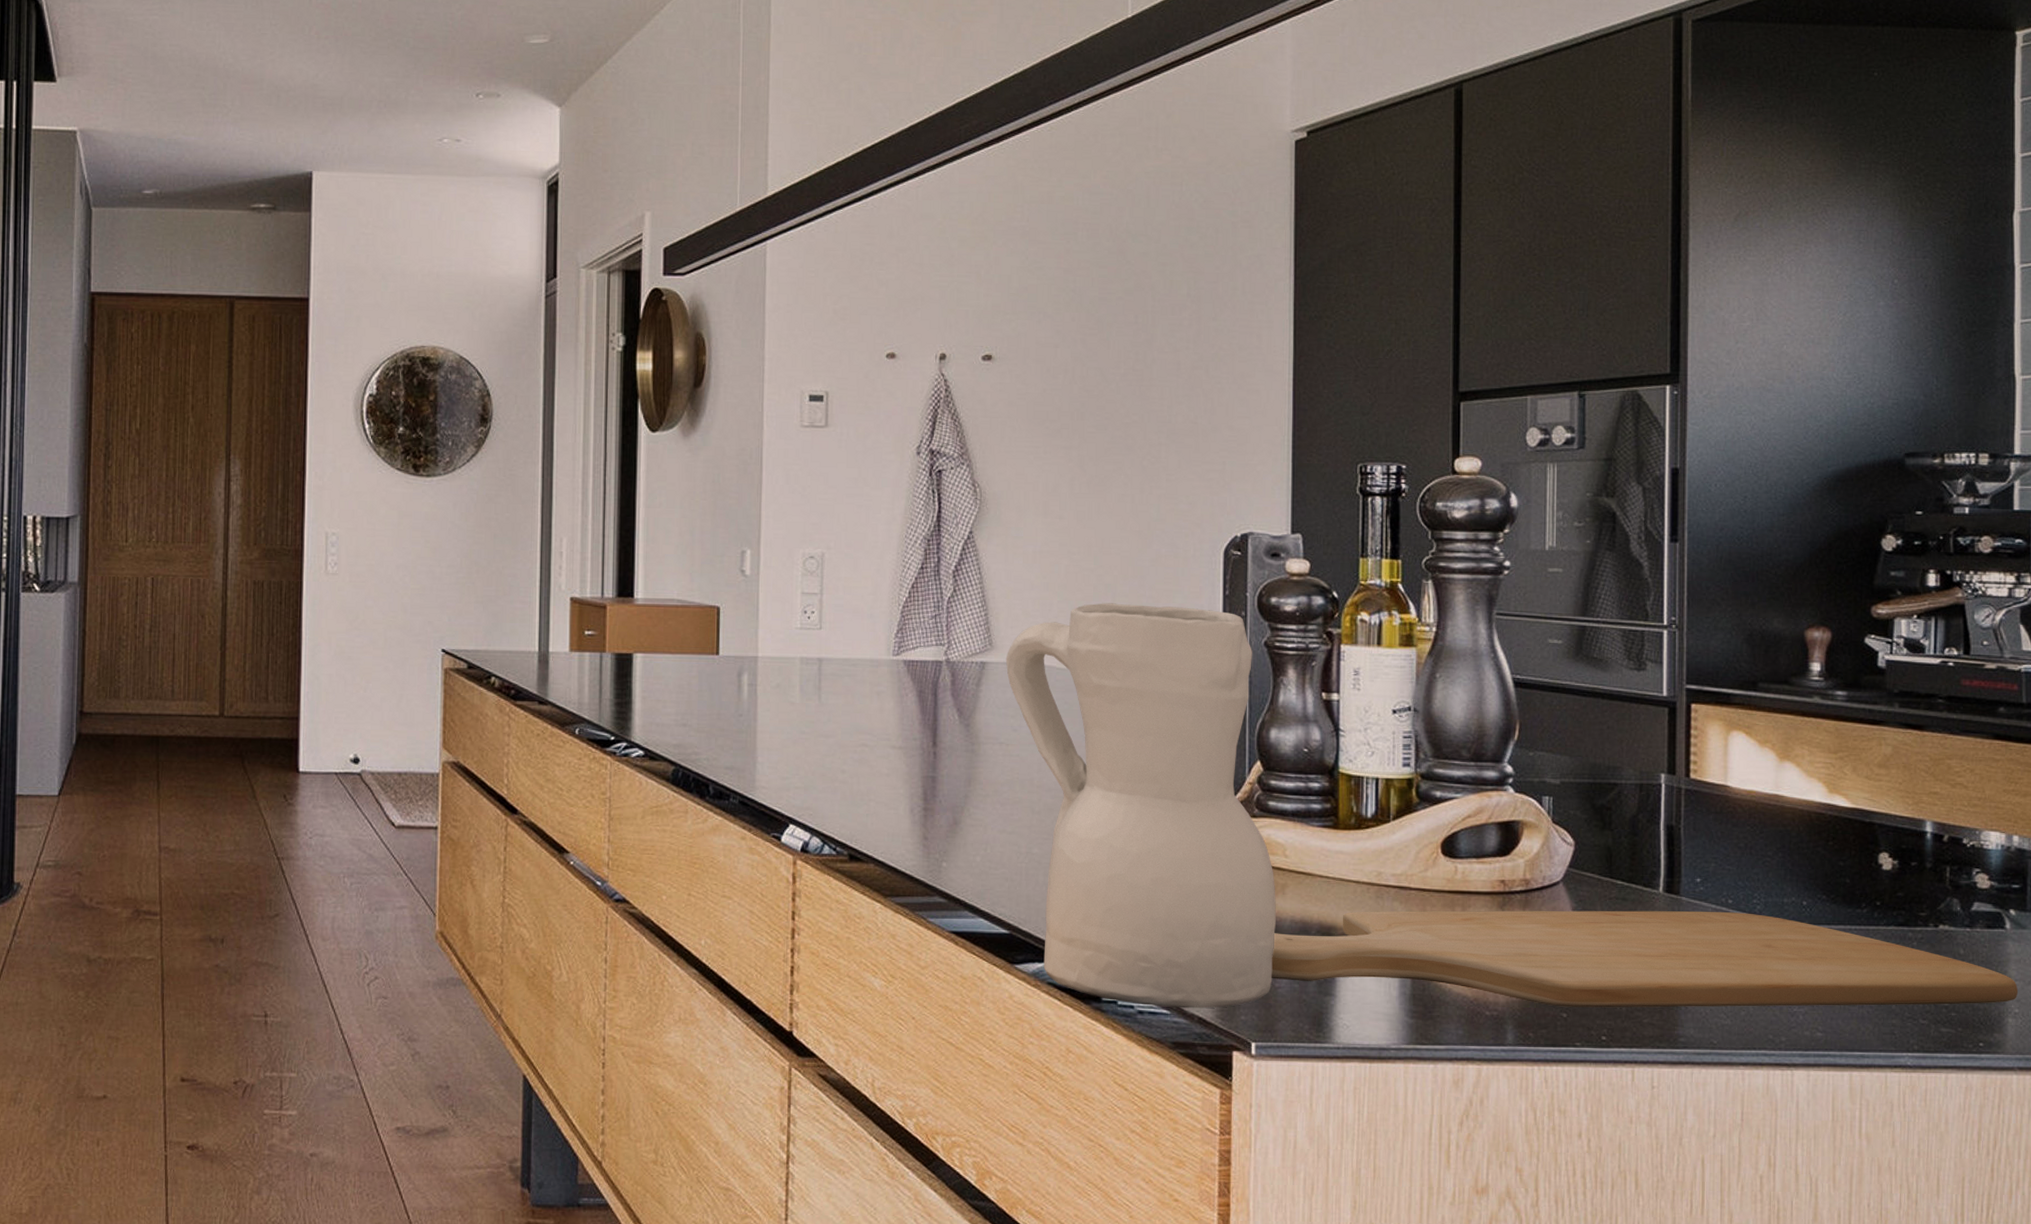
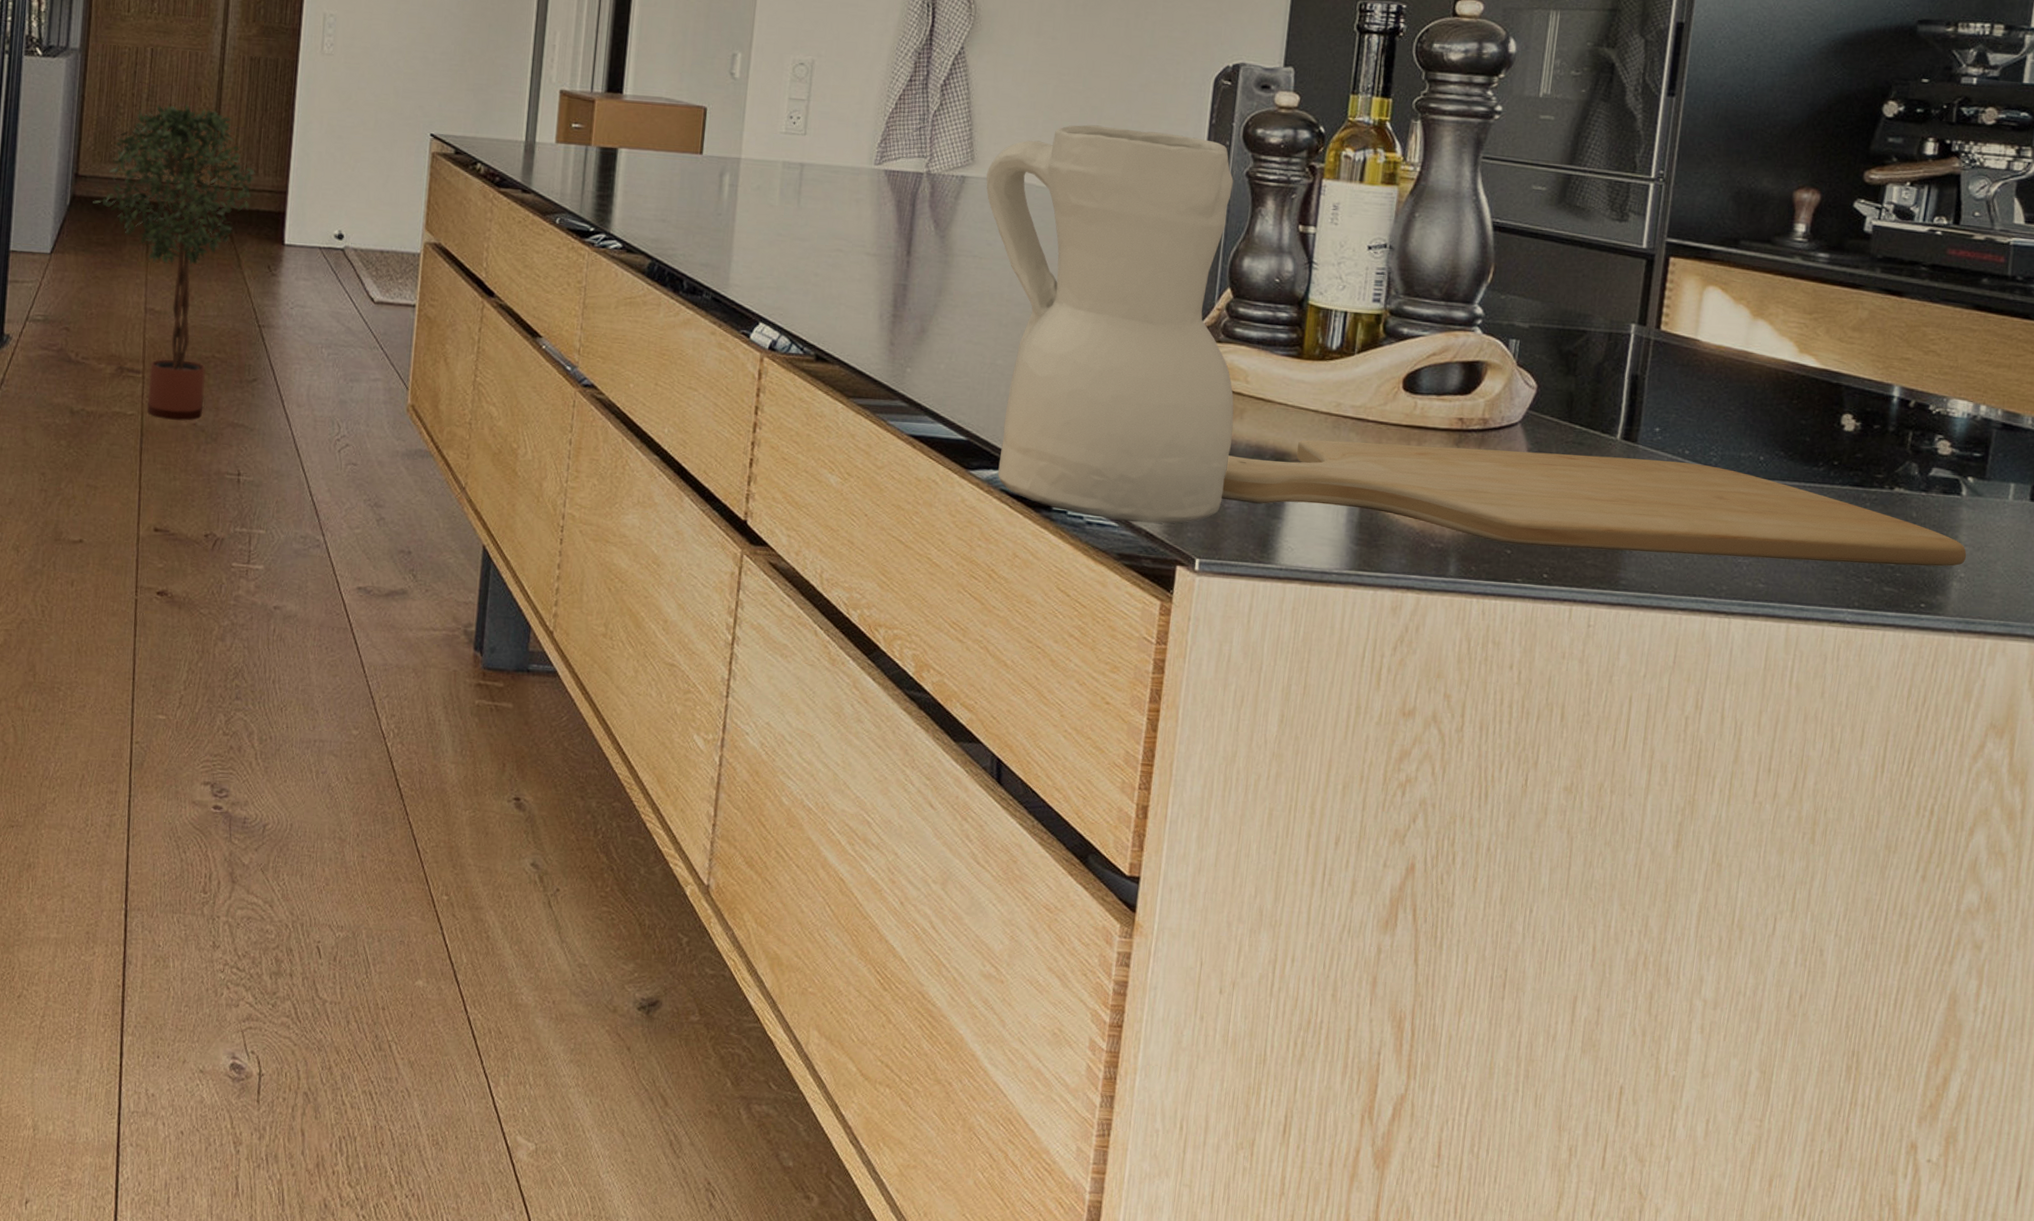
potted tree: none [99,634,265,963] -> present [93,105,255,421]

